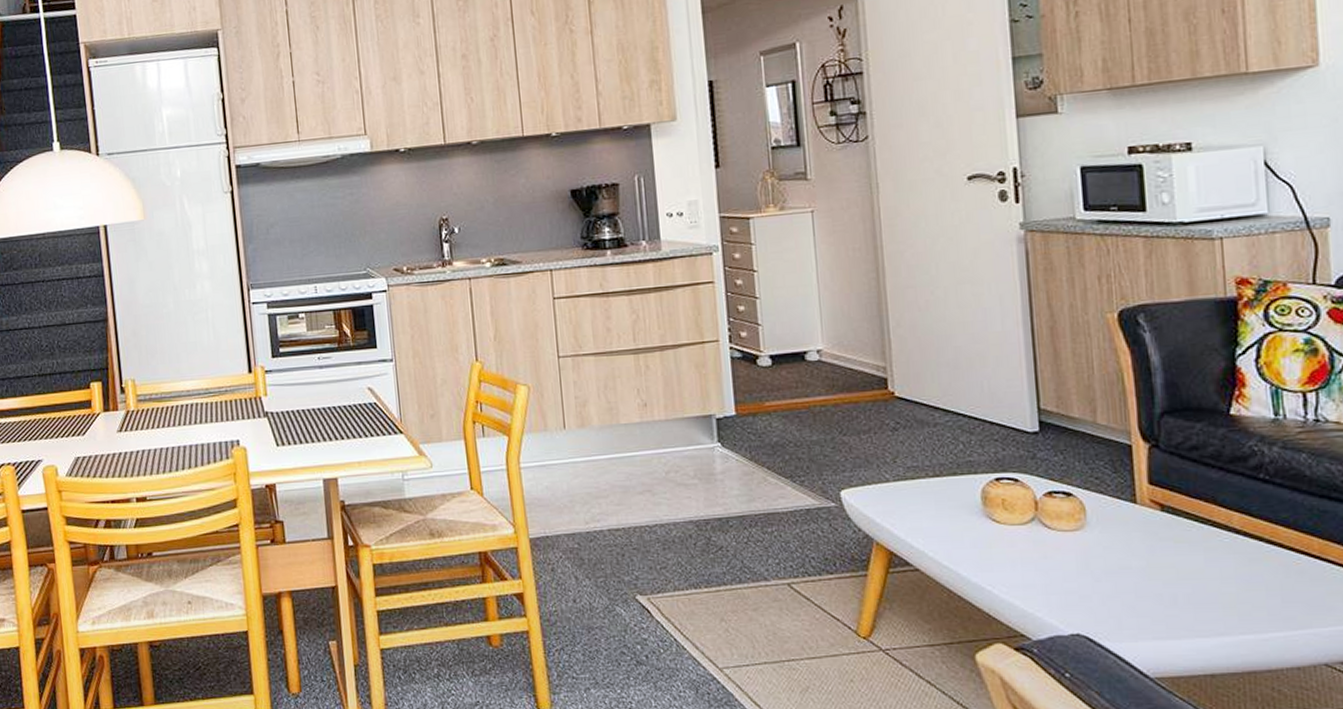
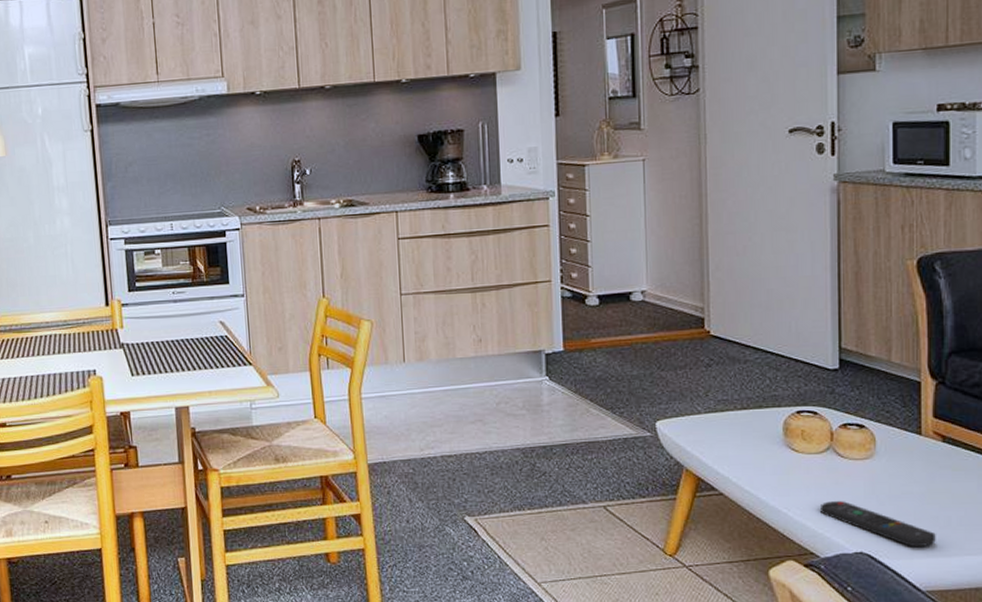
remote control: none [1029,577,1162,629] -> present [821,501,936,548]

